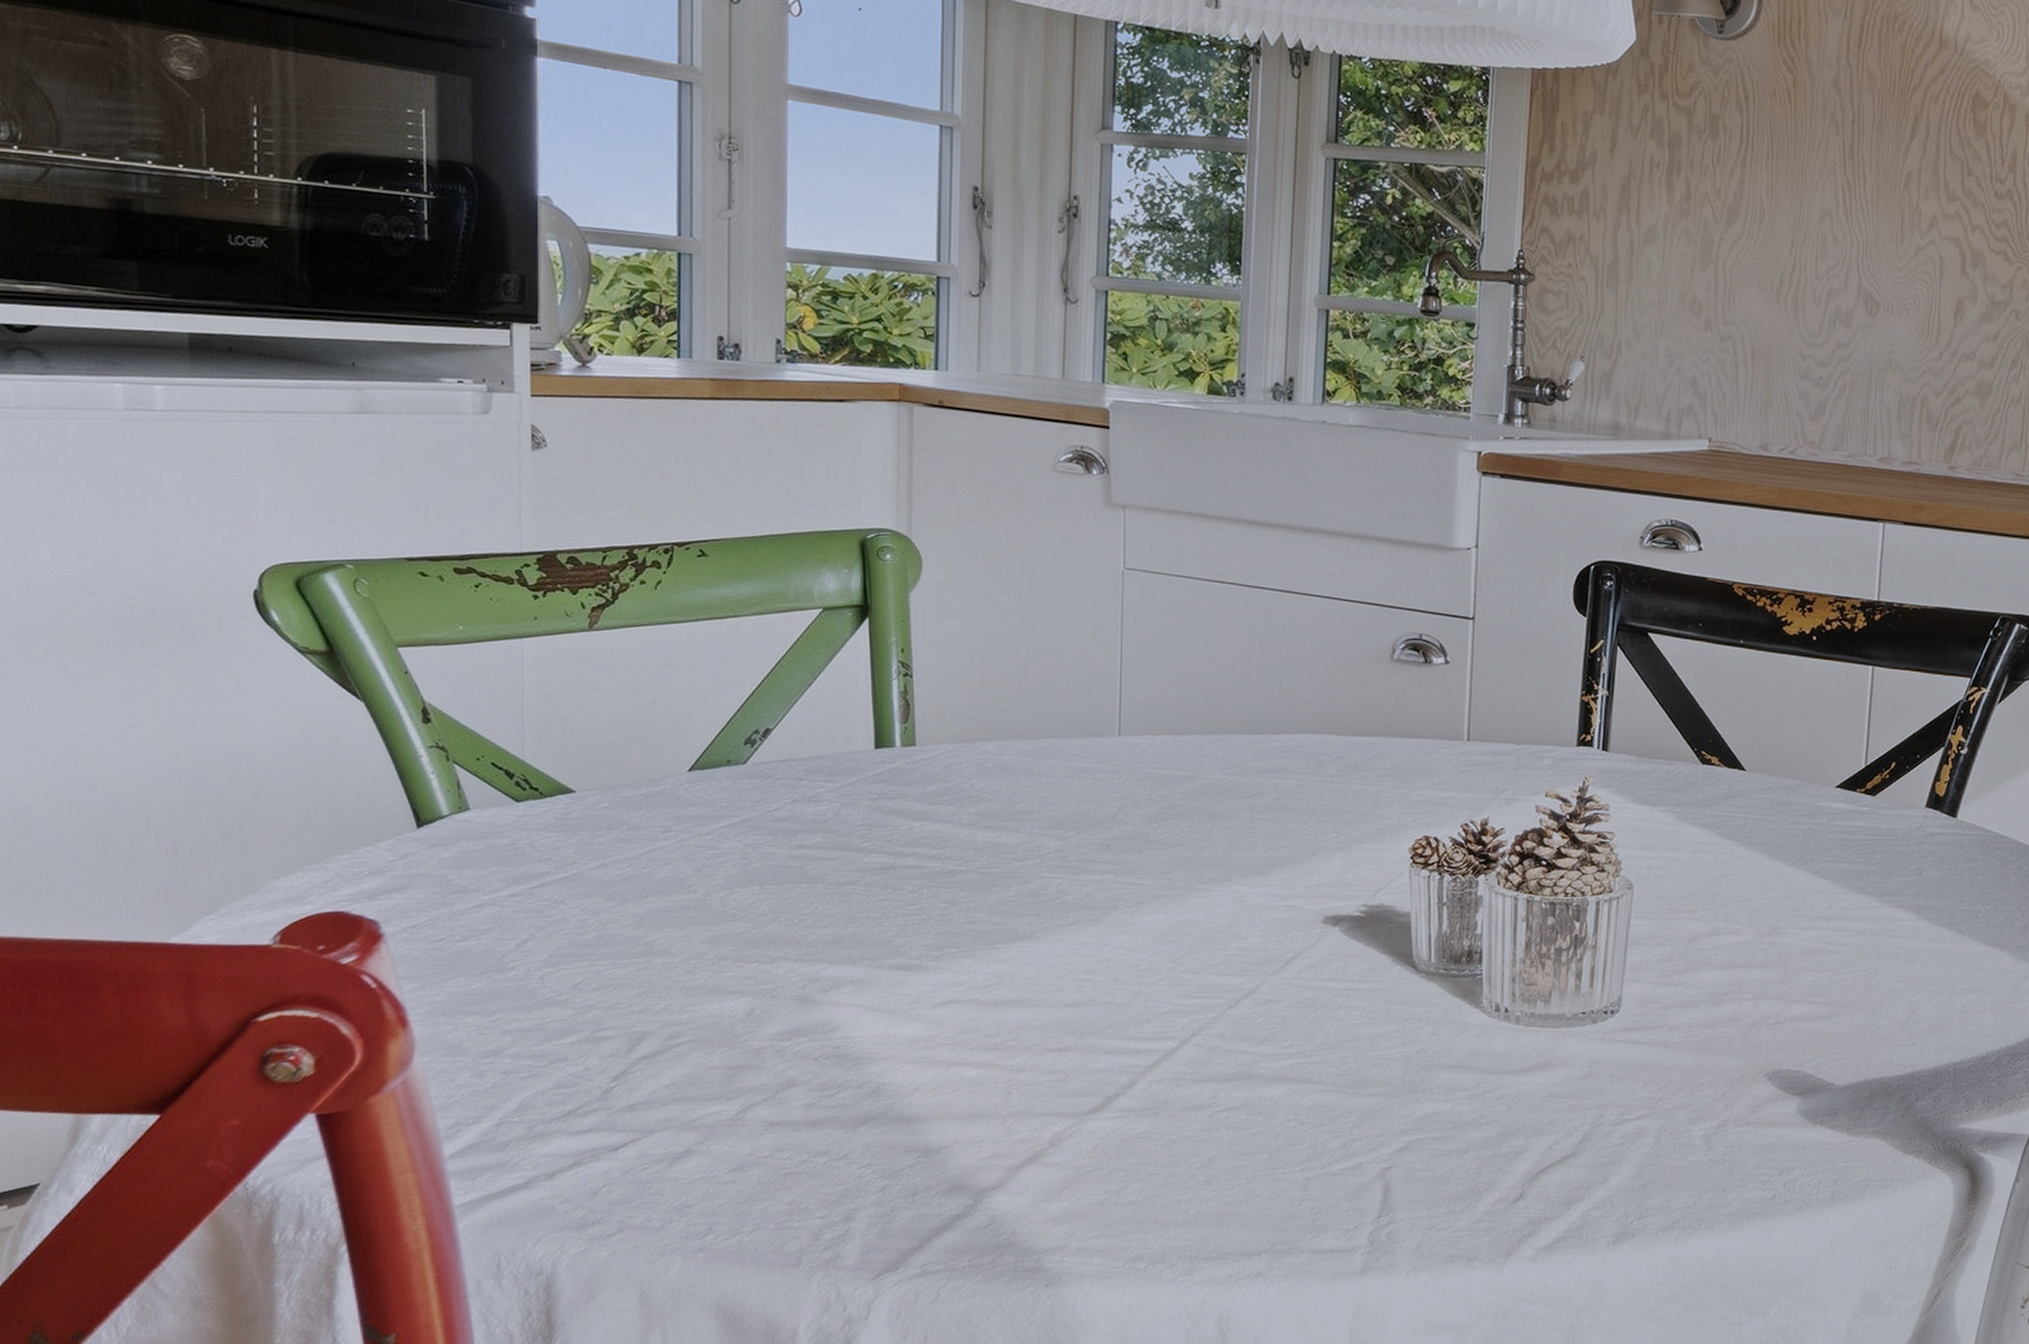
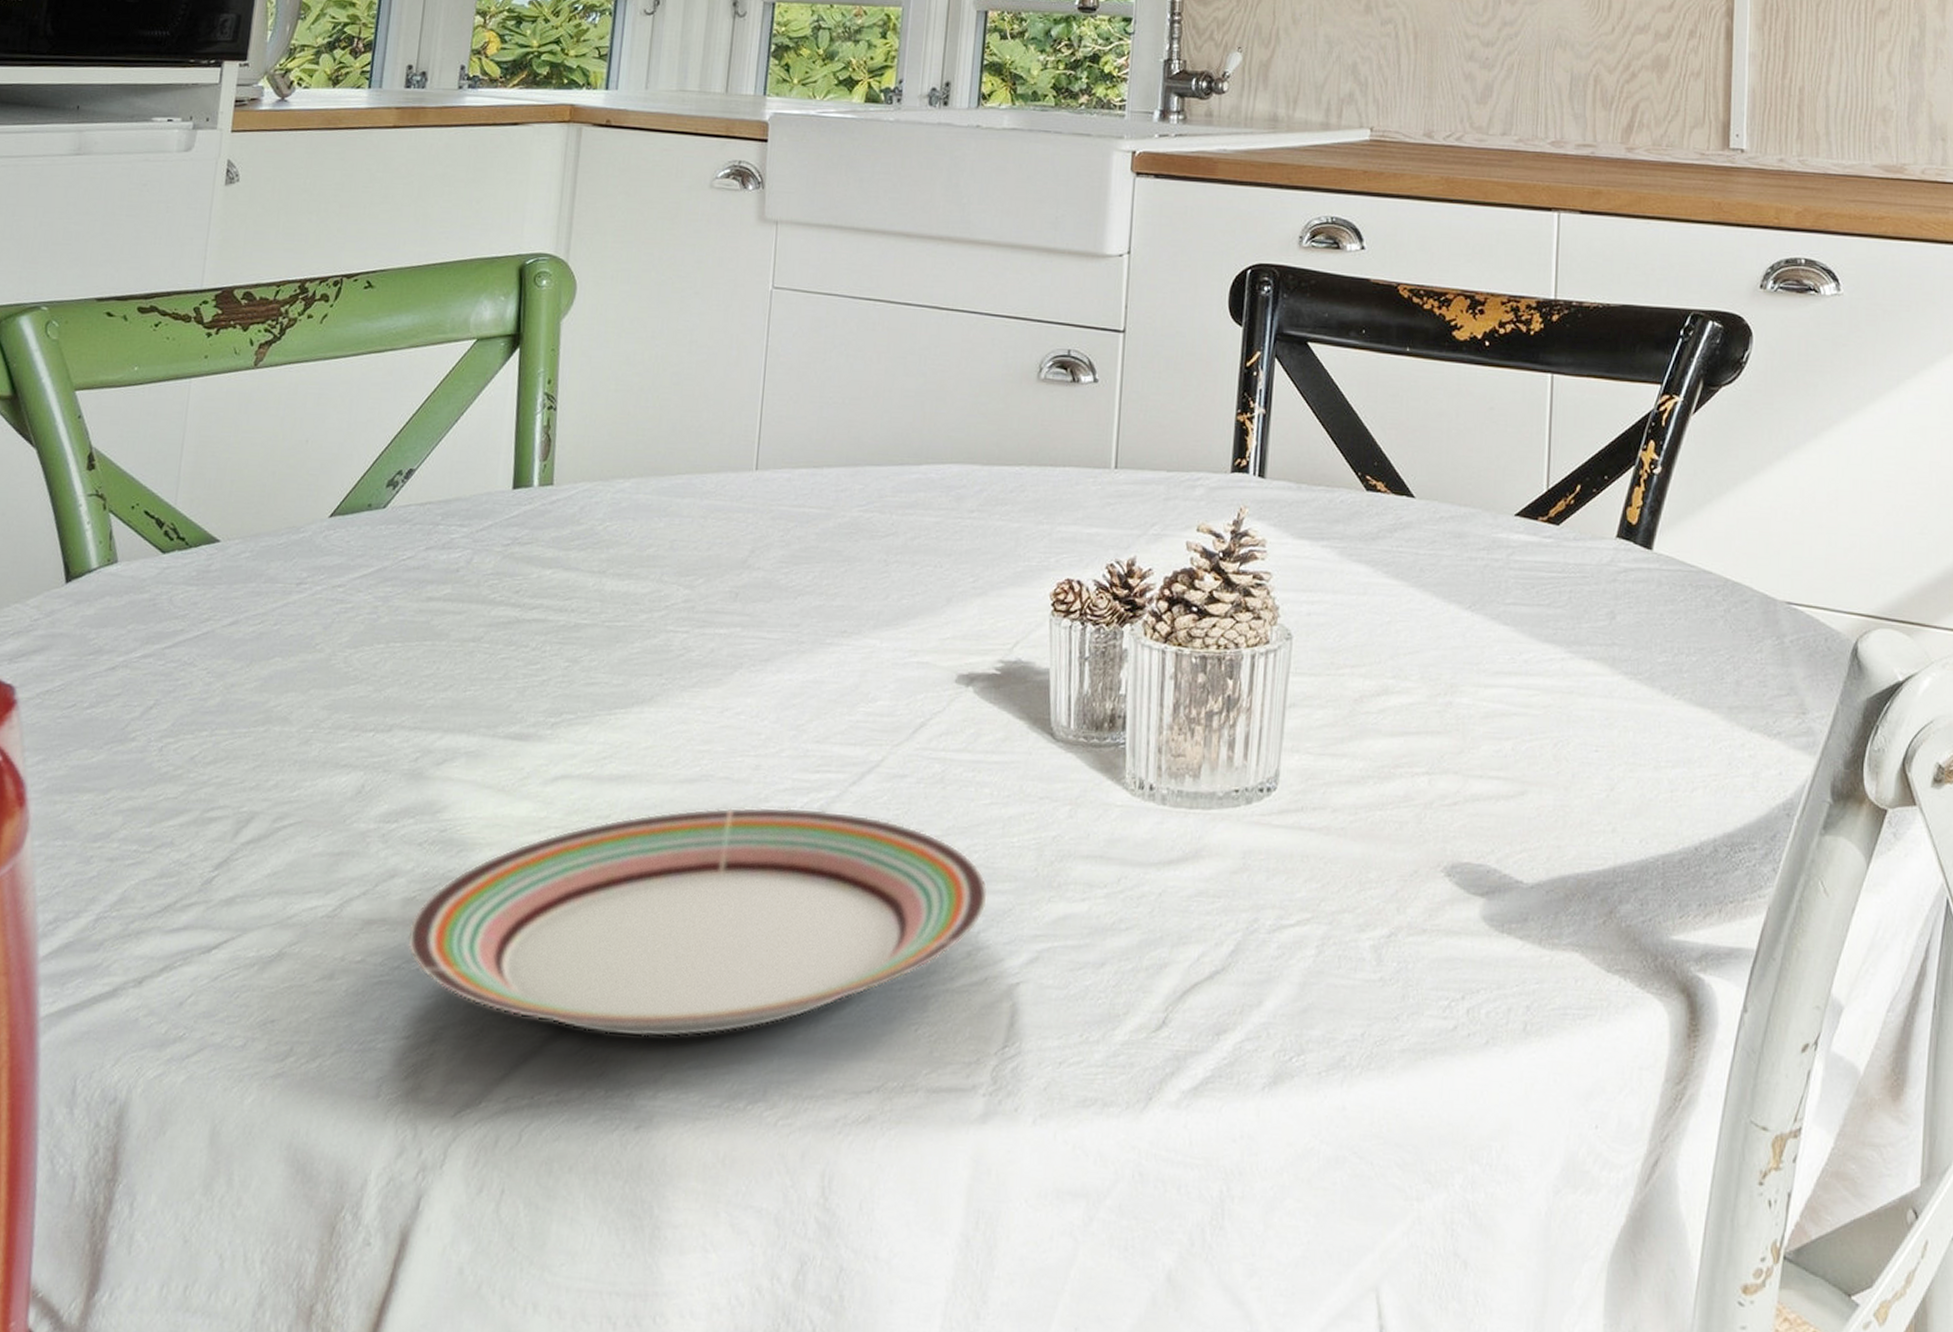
plate: none [812,1026,1361,1214] -> present [407,806,989,1038]

